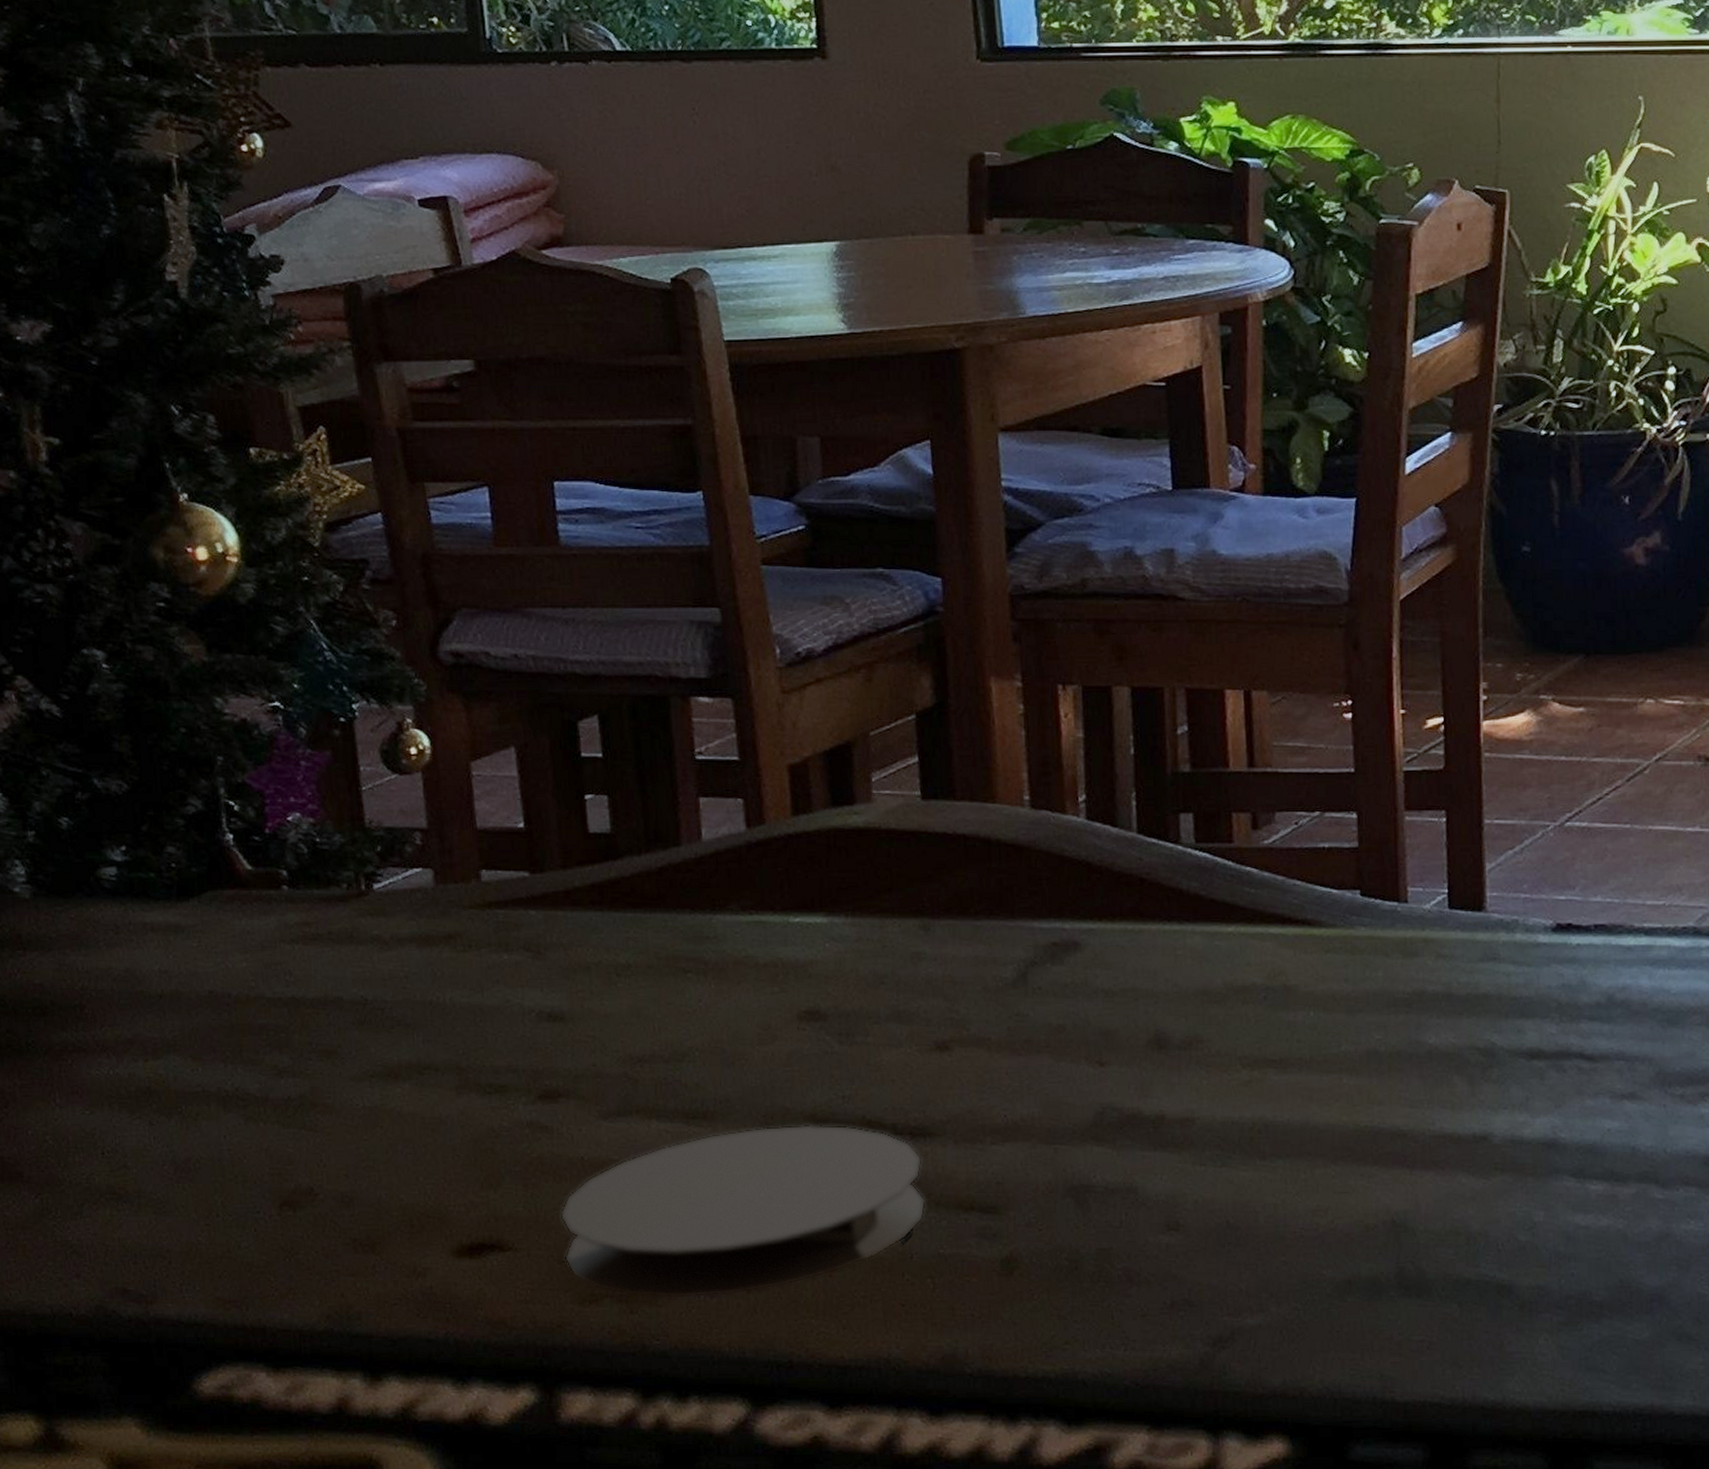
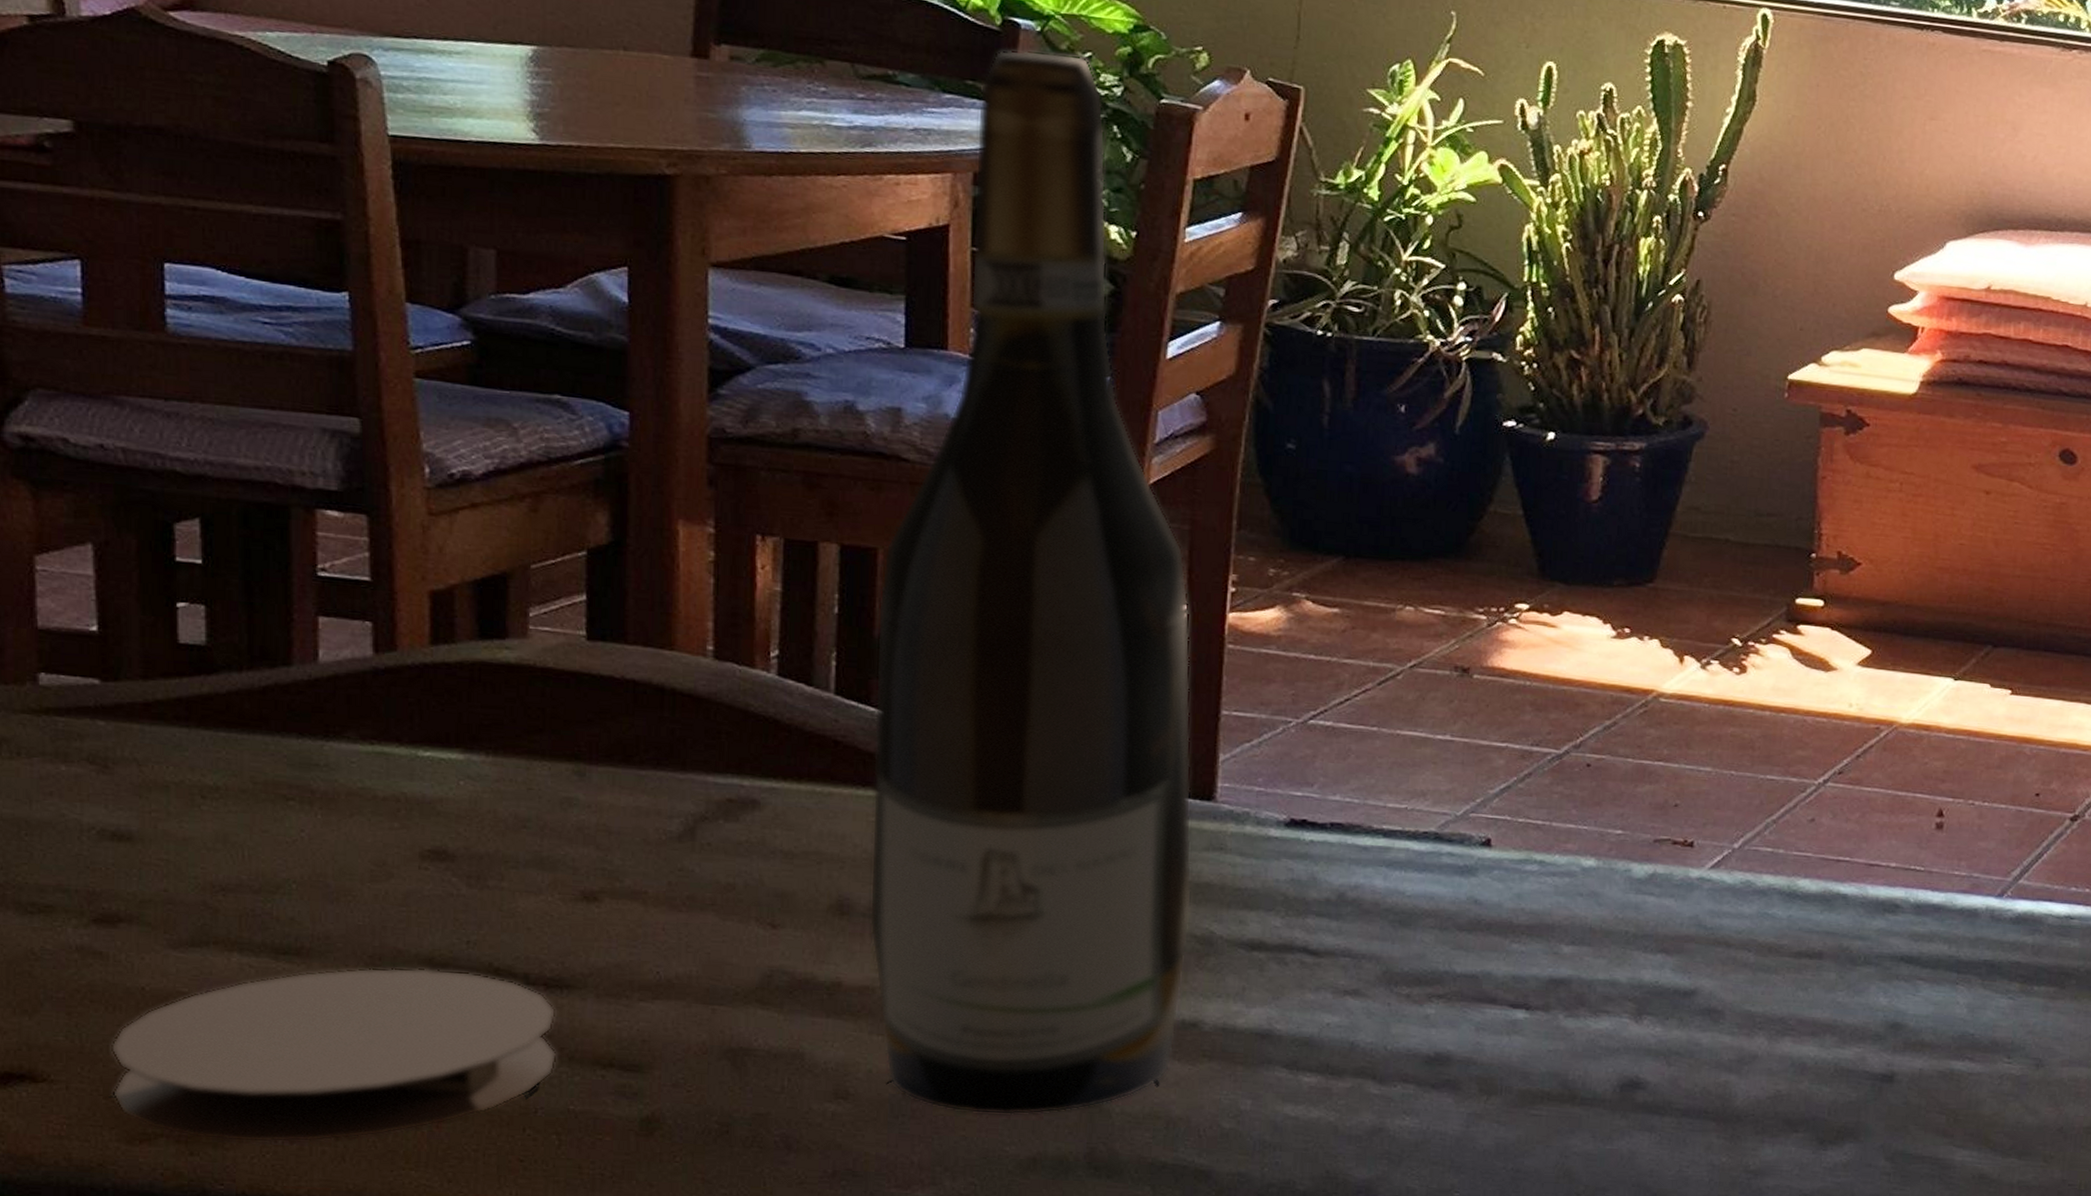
wine bottle: none [1168,187,1473,1239] -> present [869,49,1193,1116]

